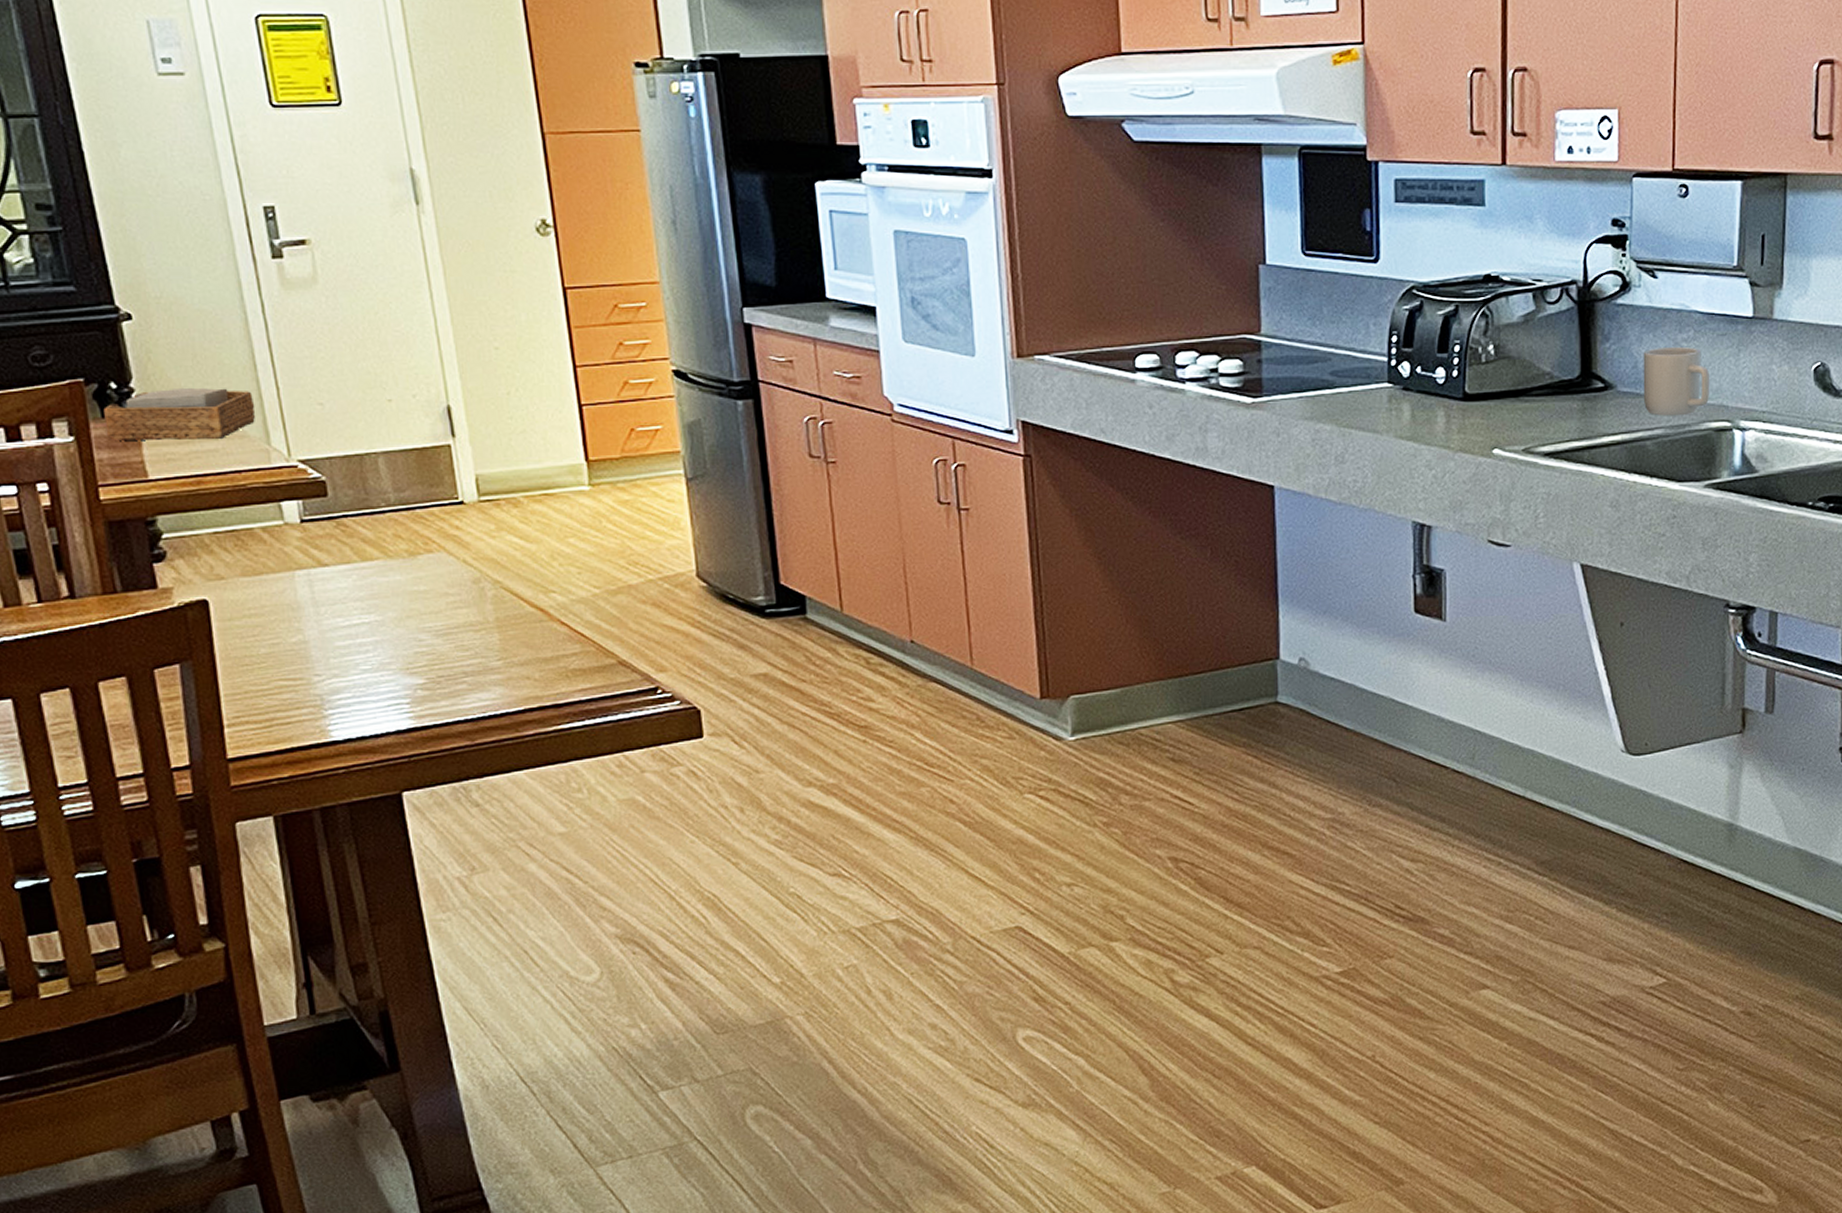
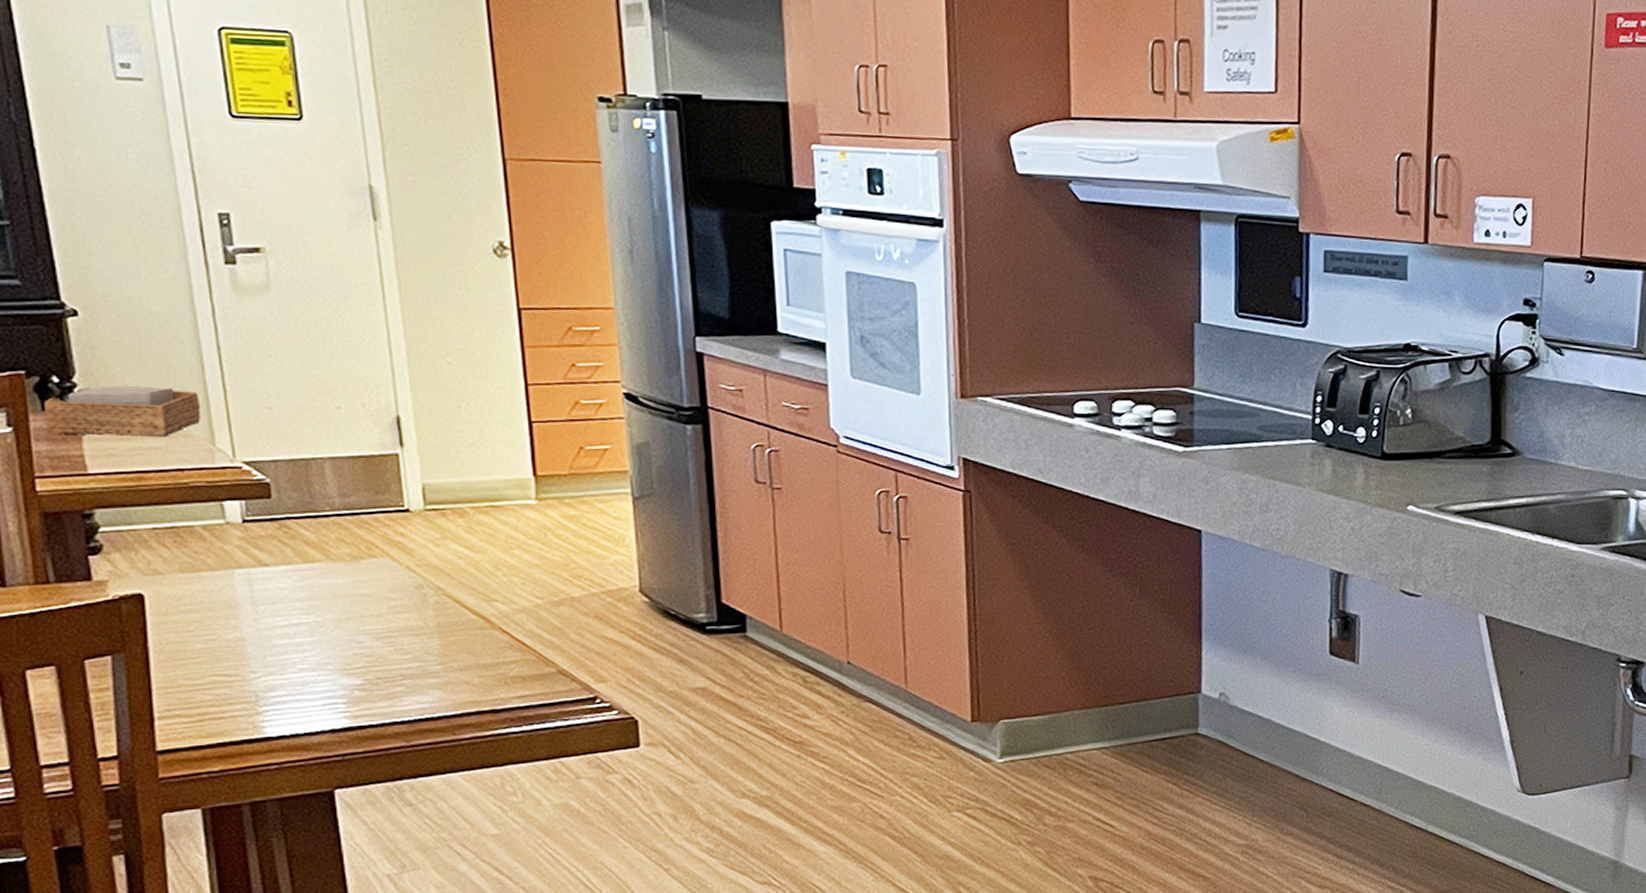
mug: present [1643,346,1710,416] -> none [1547,419,1609,483]

